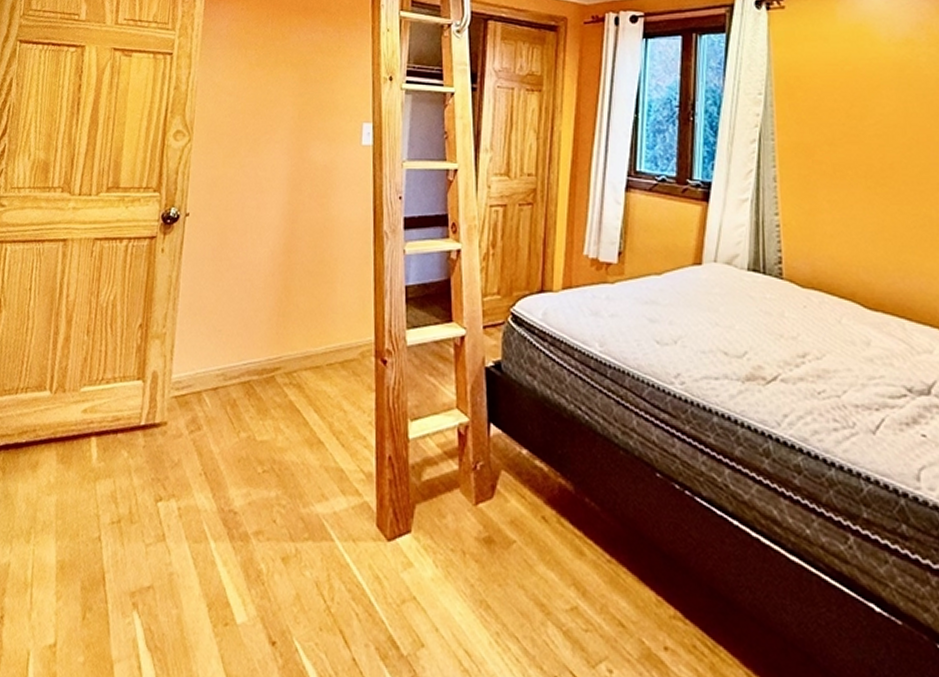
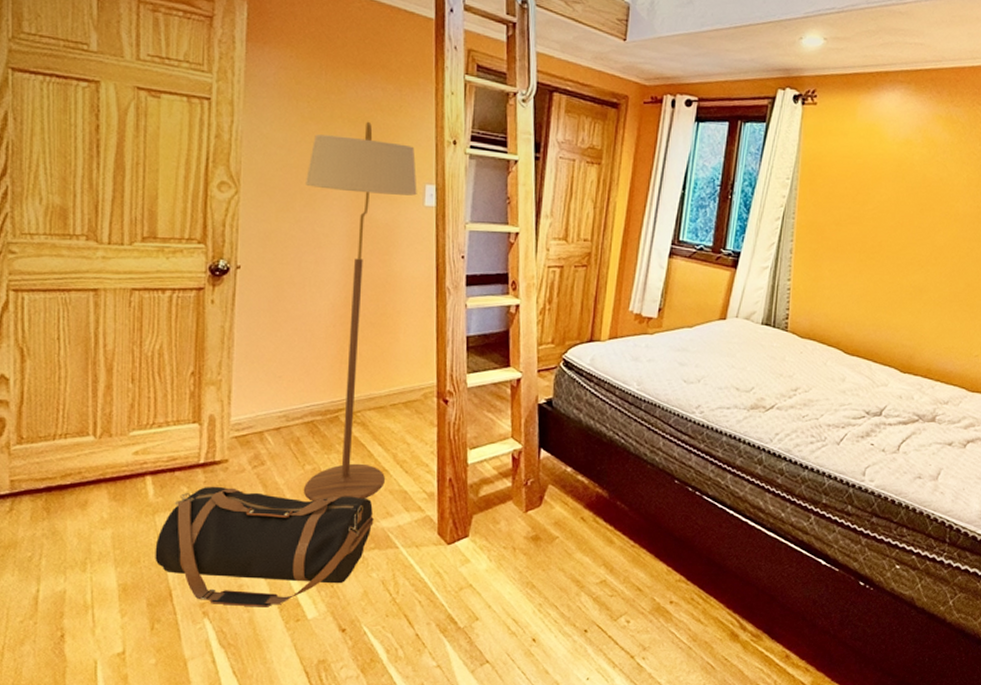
duffel bag: none [92,451,308,604] -> present [155,486,374,607]
floor lamp: none [238,63,355,476] -> present [304,121,417,502]

